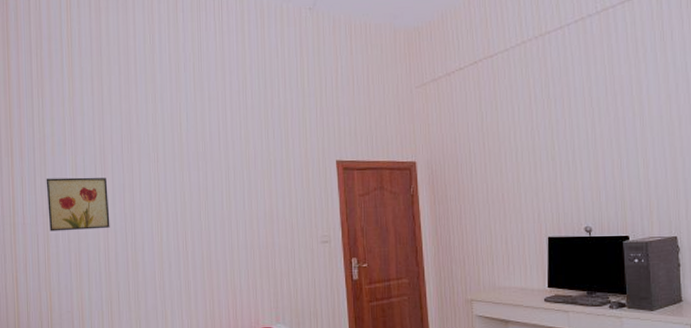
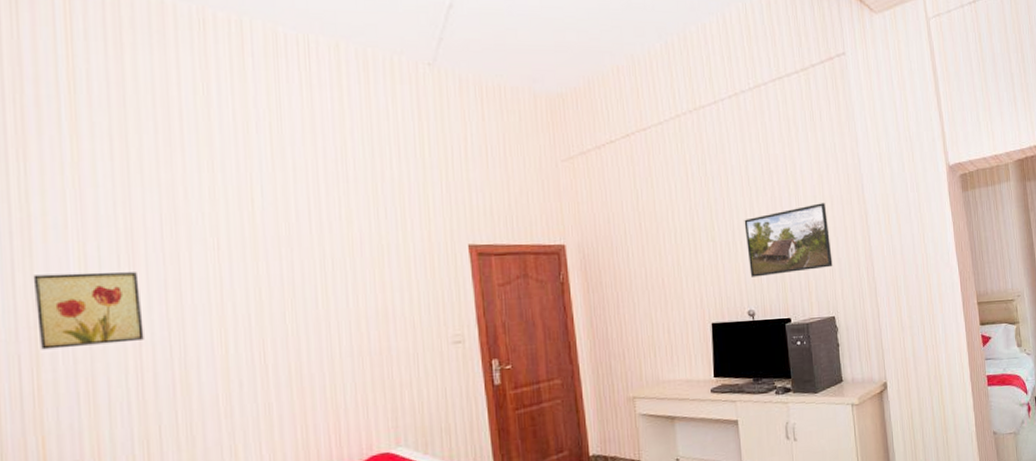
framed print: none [585,123,677,195] -> present [744,203,833,277]

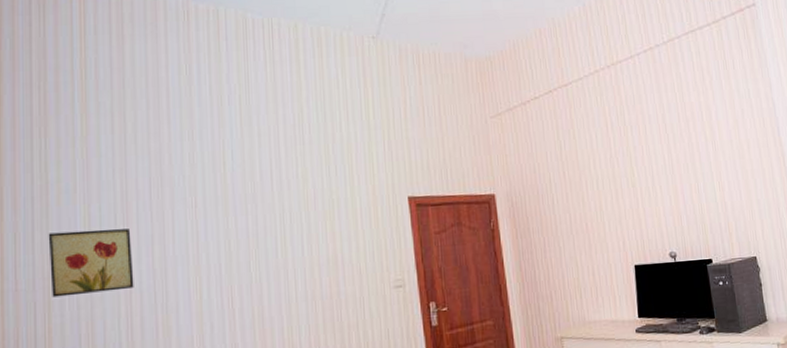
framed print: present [744,203,833,277] -> none [663,147,752,220]

